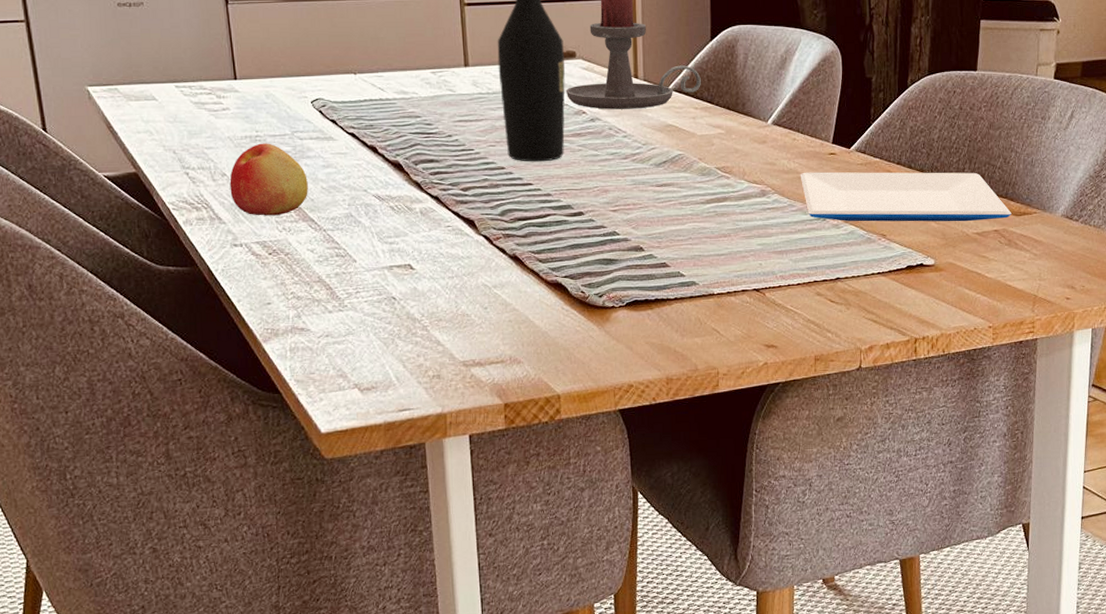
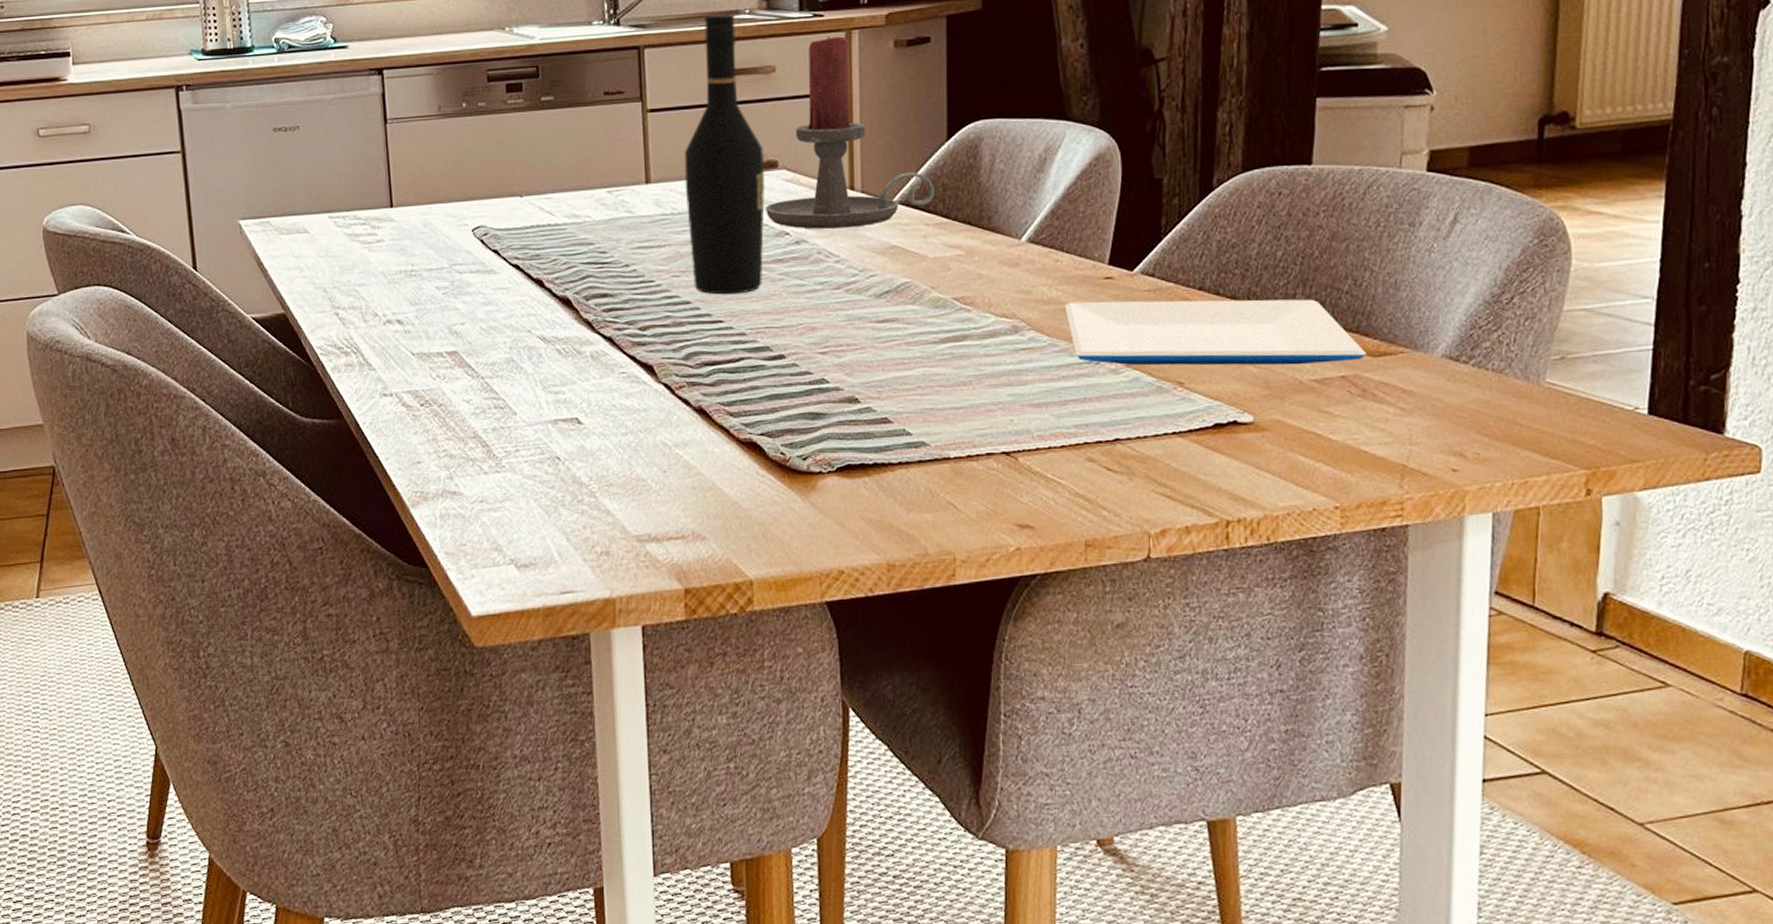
apple: present [229,143,308,216] -> none [381,278,466,362]

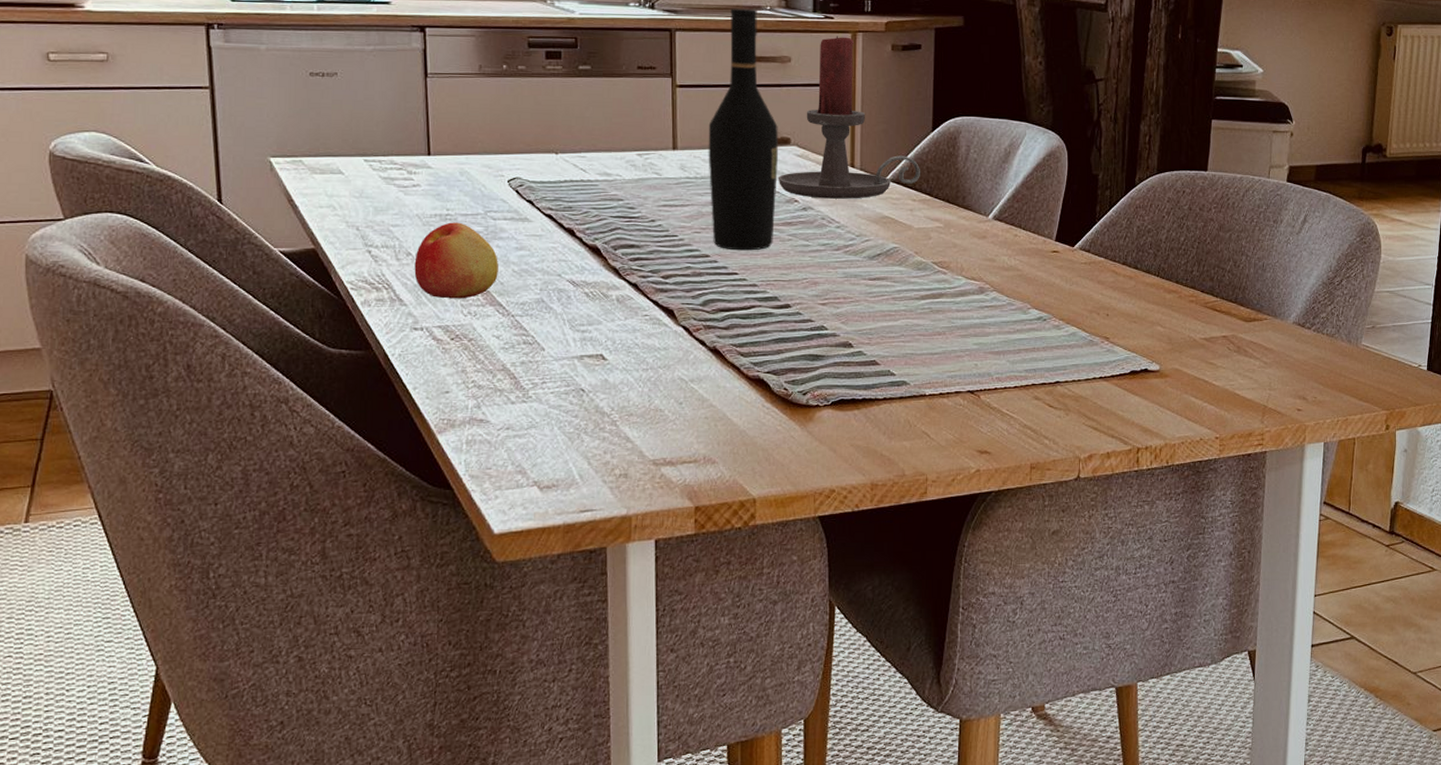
apple: none [381,278,466,362] -> present [414,222,498,299]
plate: present [1064,299,1367,366] -> none [1020,270,1241,326]

